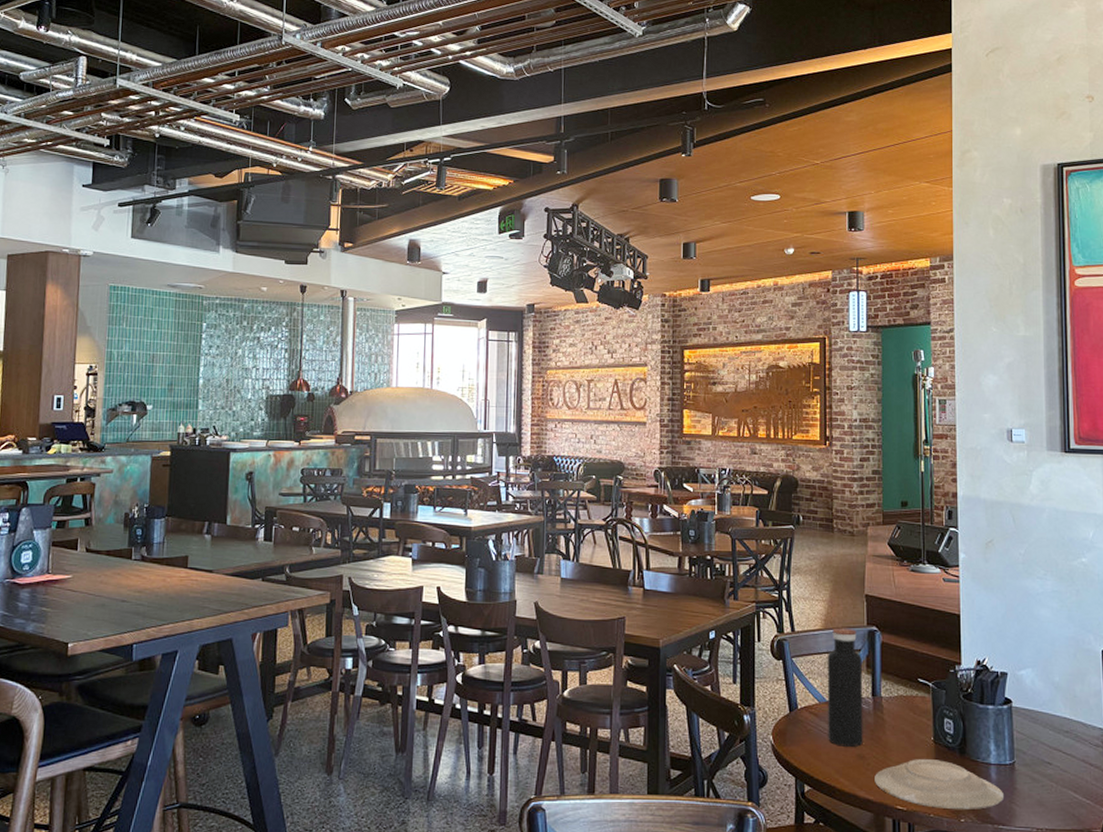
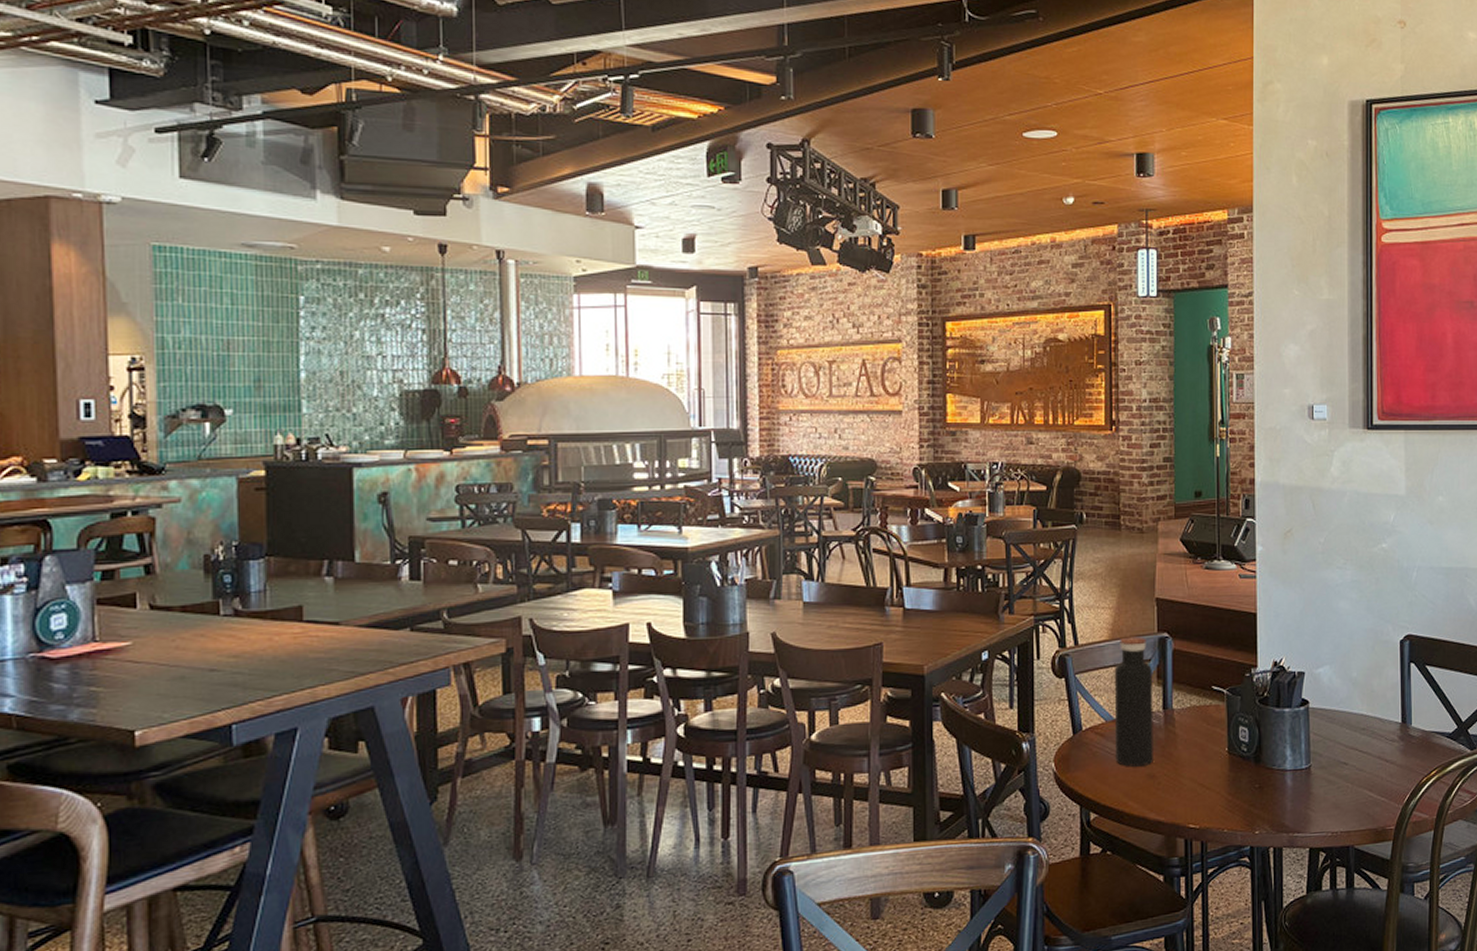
plate: present [875,759,1005,809] -> none [1166,771,1300,823]

